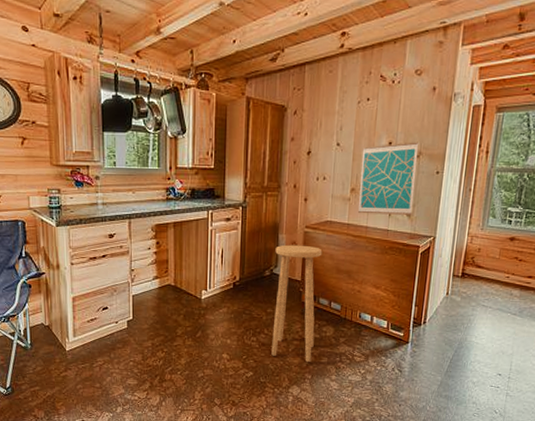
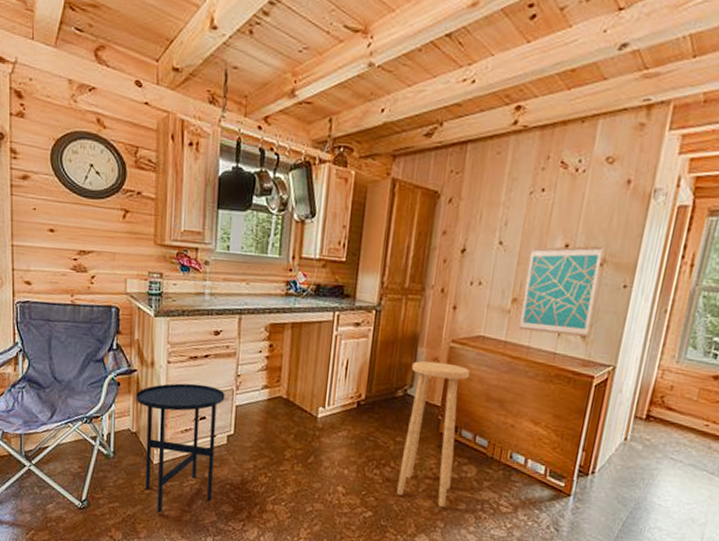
side table: none [46,280,123,391] -> present [136,383,225,513]

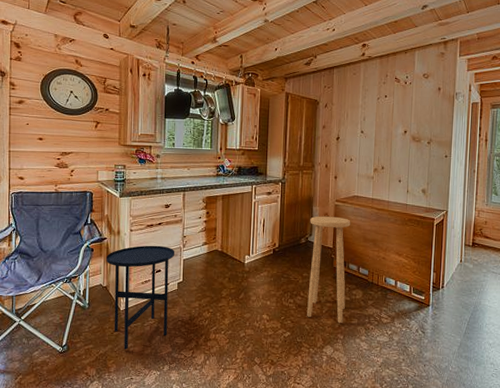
wall art: present [519,246,604,337] -> none [381,131,430,192]

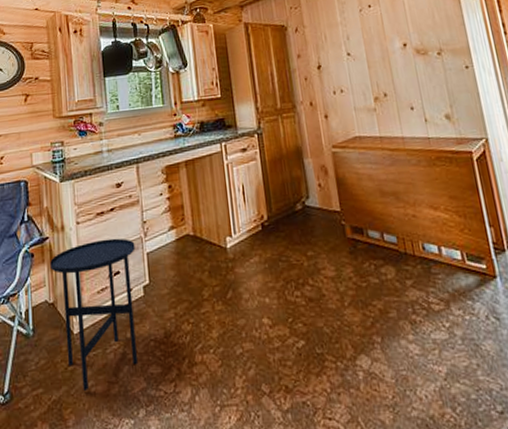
stool: present [307,216,351,323] -> none [303,167,377,318]

